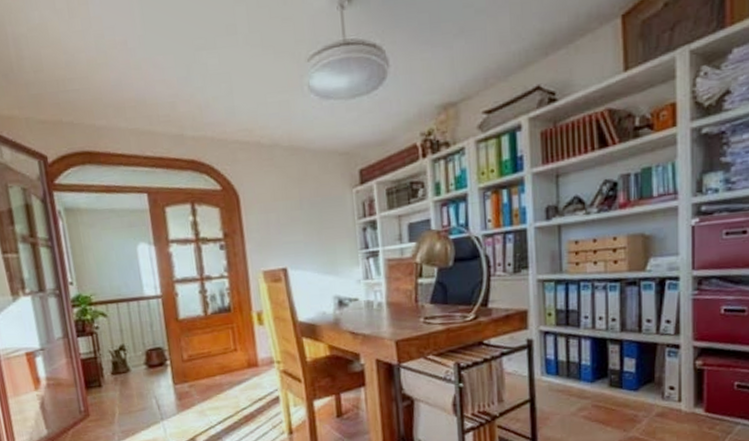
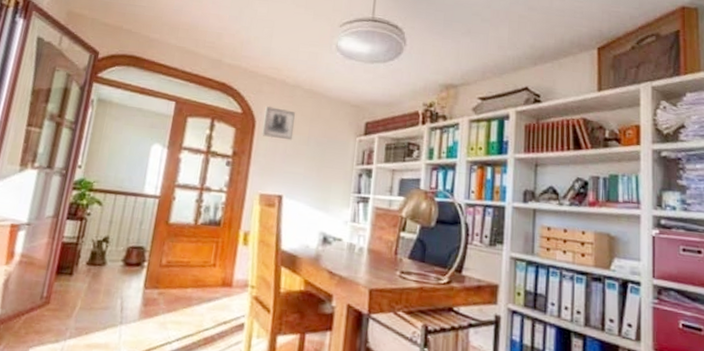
wall art: none [245,174,284,210] -> present [262,105,296,141]

